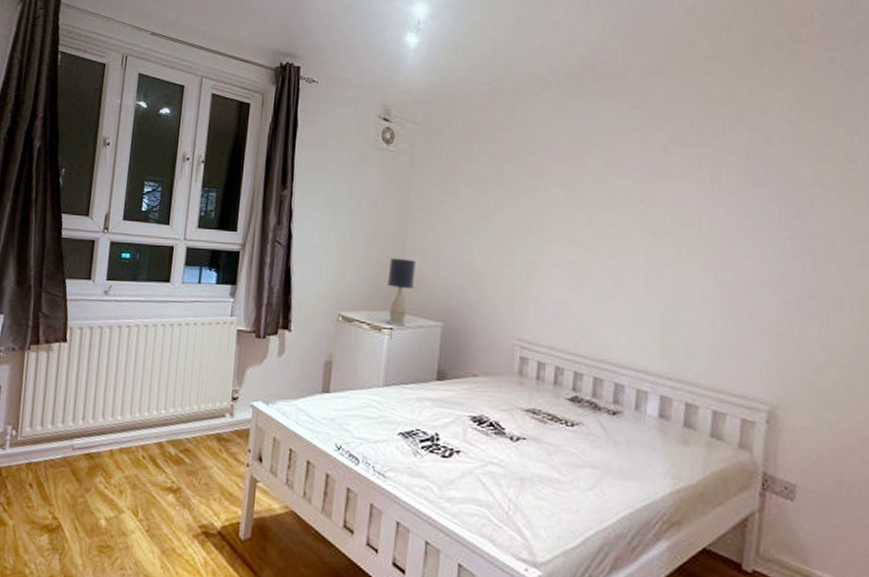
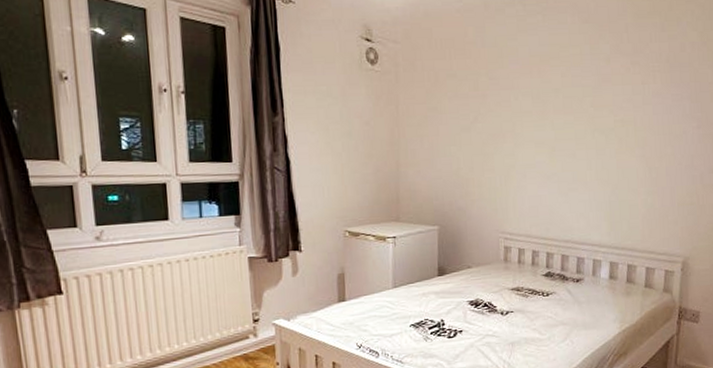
table lamp: present [388,257,416,327] -> none [386,173,411,235]

